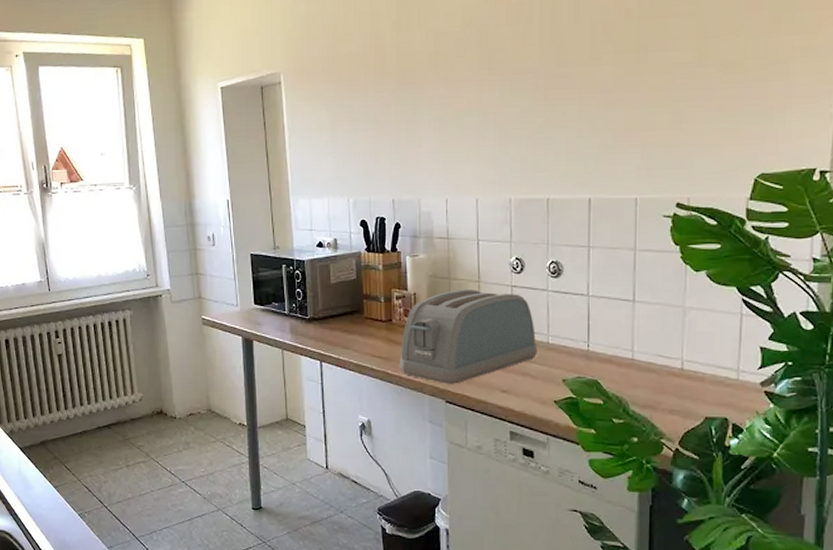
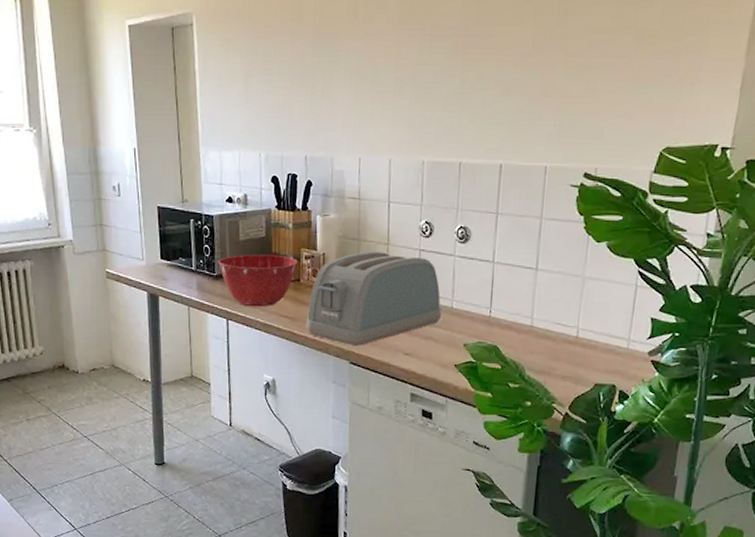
mixing bowl: none [310,296,389,348] -> present [217,254,298,307]

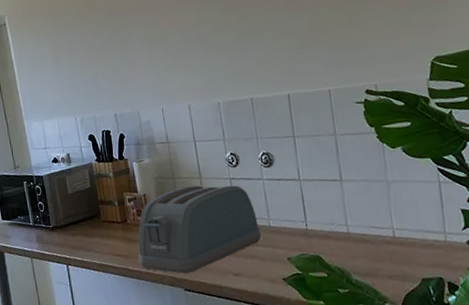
mixing bowl: present [217,254,298,307] -> none [51,201,123,251]

